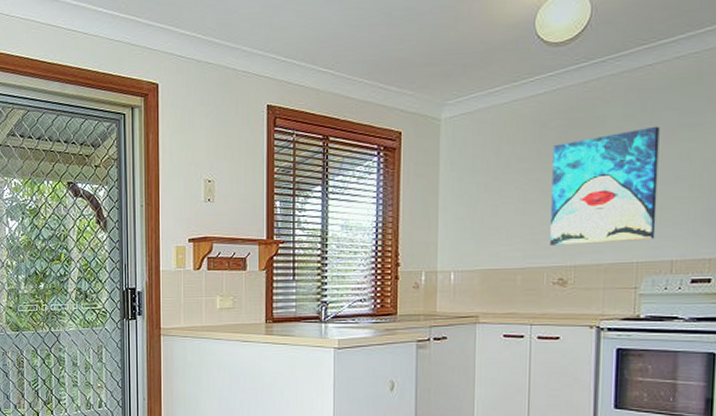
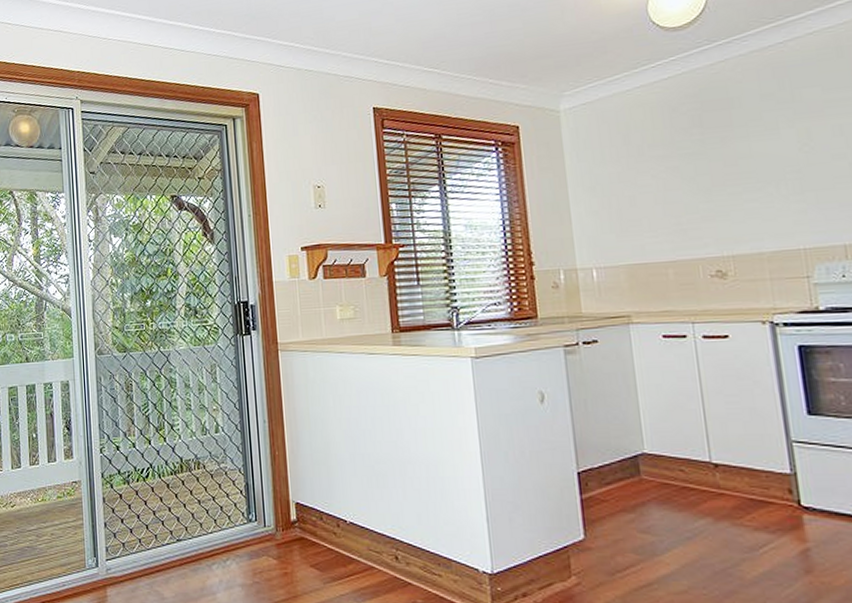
wall art: present [550,126,660,247] -> none [687,103,821,236]

